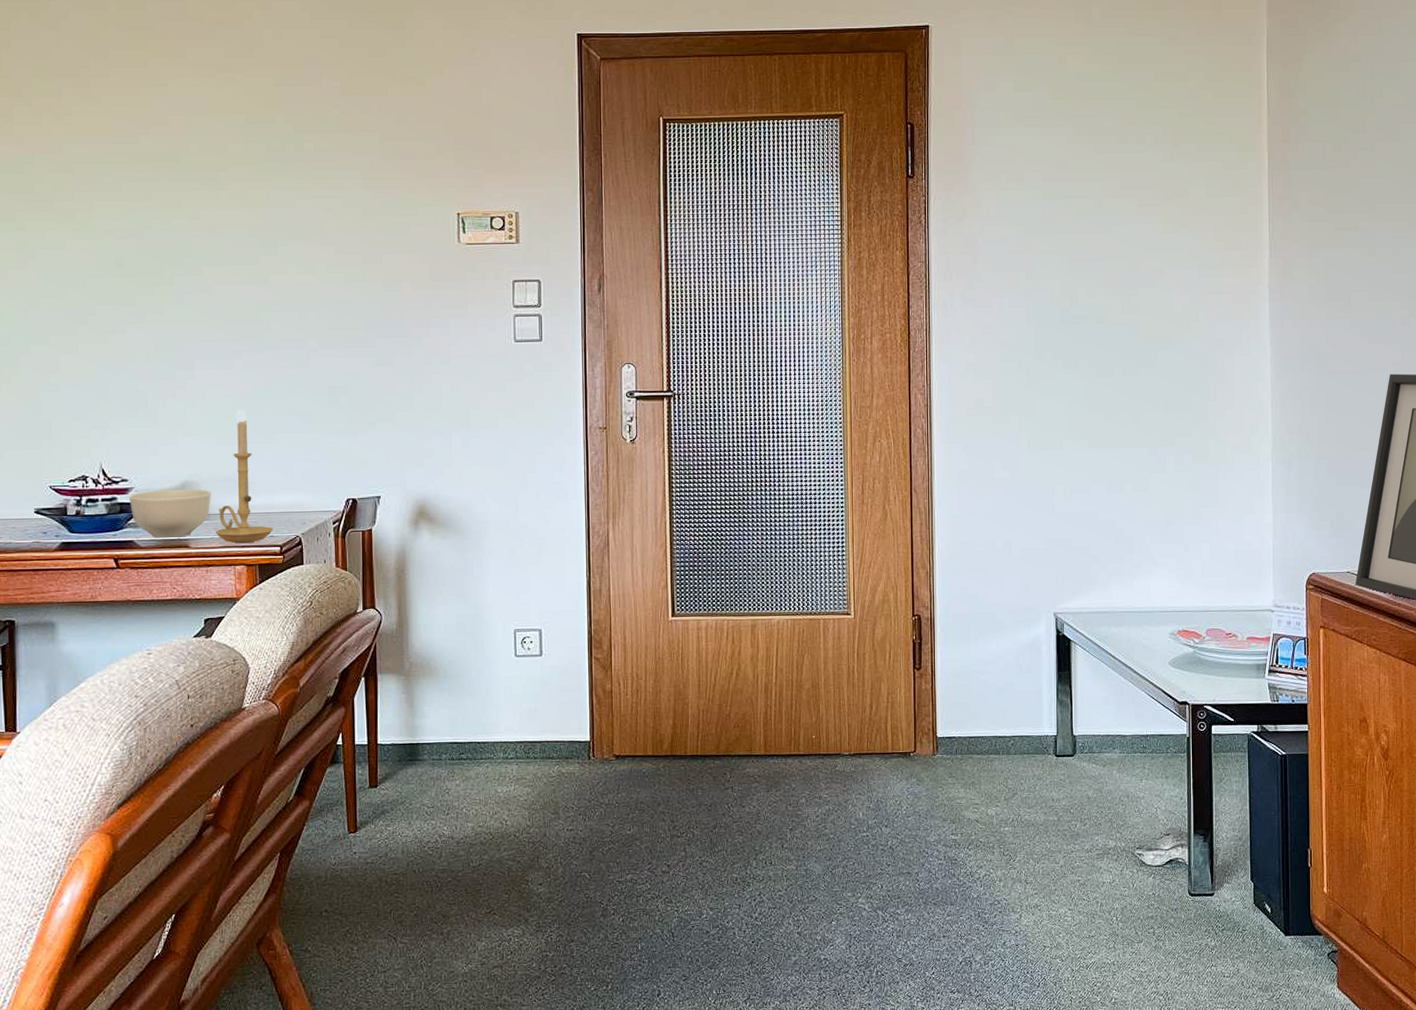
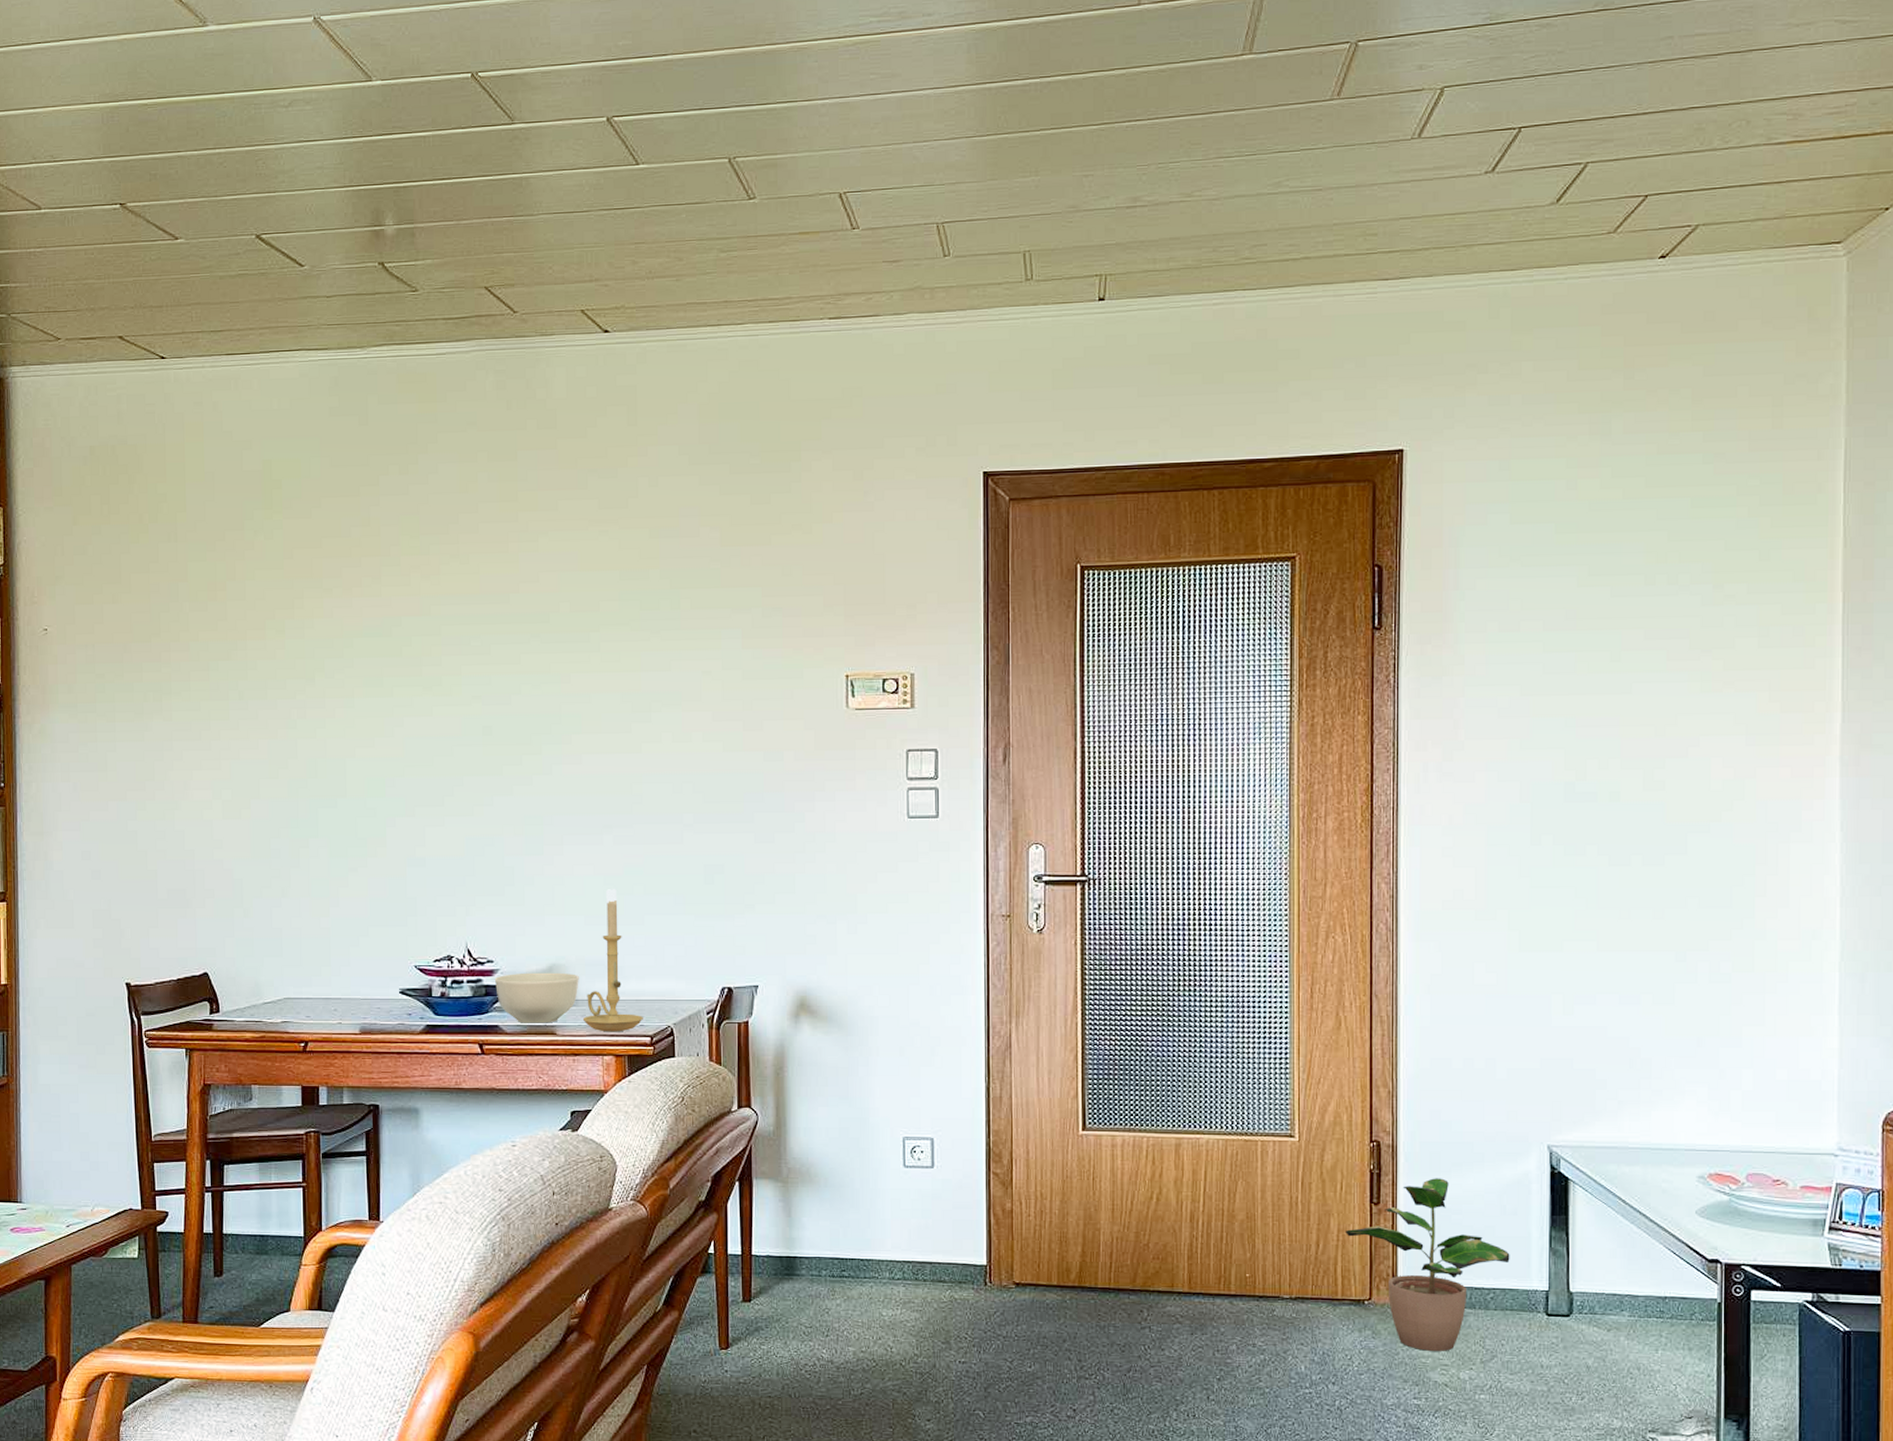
potted plant: none [894,644,1026,793] -> present [1345,1178,1510,1351]

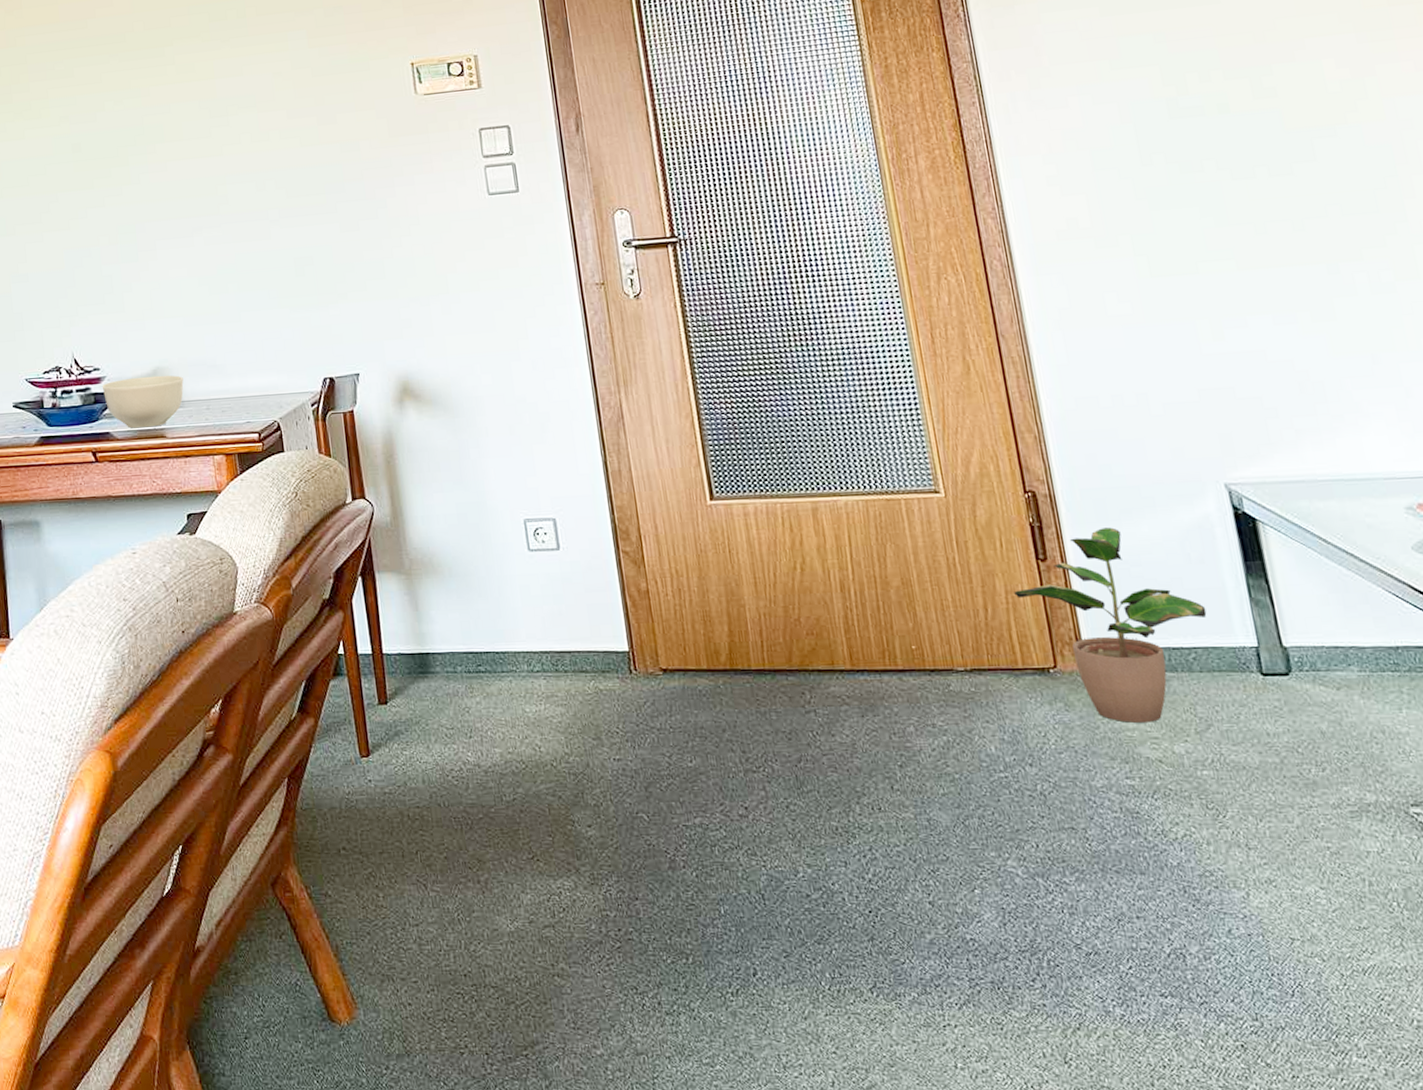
candle holder: present [582,889,643,1032] -> none [190,289,249,432]

